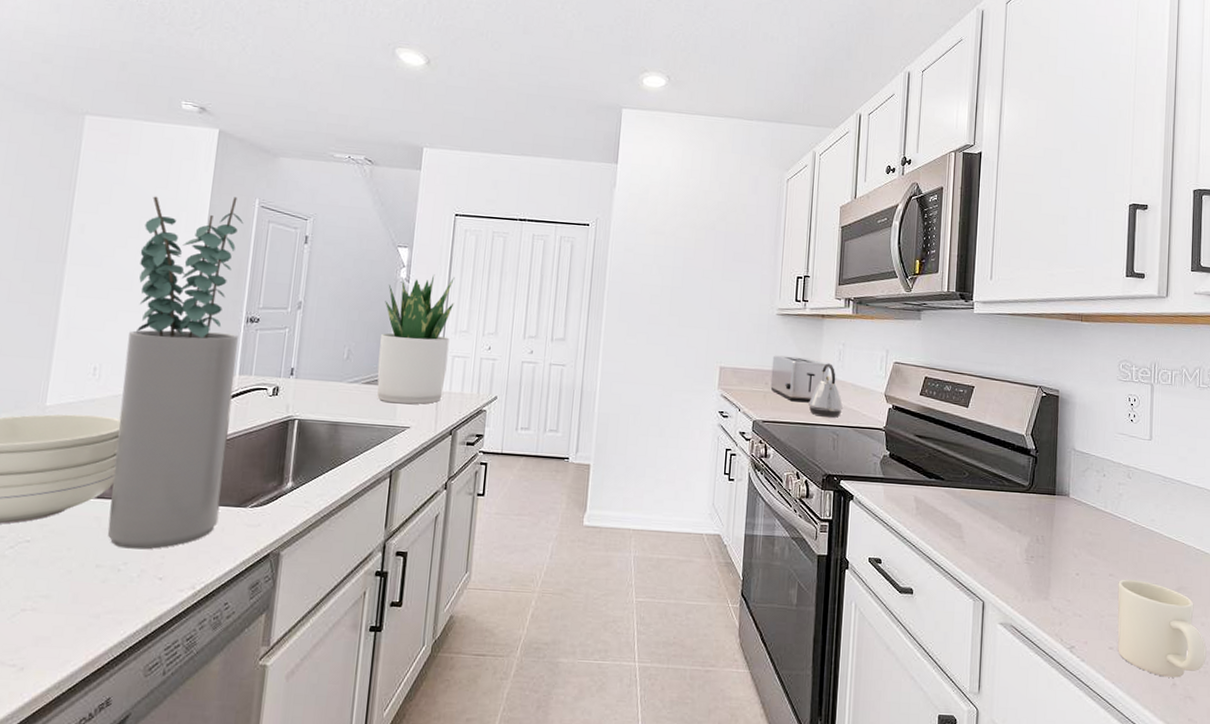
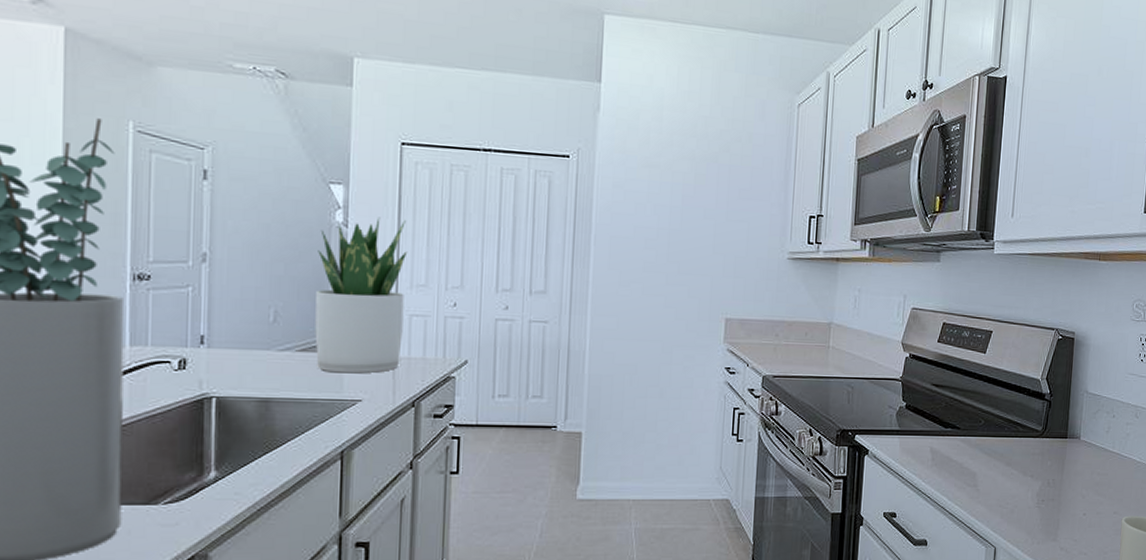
toaster: present [770,355,829,402] -> none [781,304,844,354]
kettle: present [808,363,843,418] -> none [822,311,858,369]

